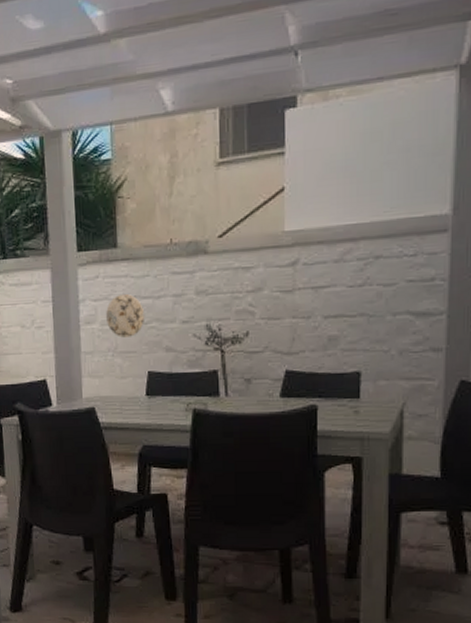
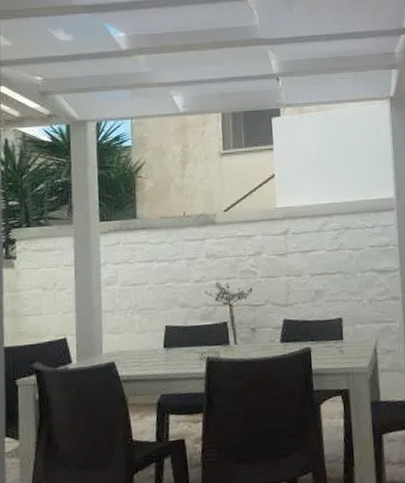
decorative plate: present [106,293,145,338] -> none [126,257,163,297]

